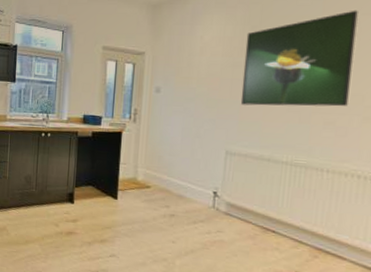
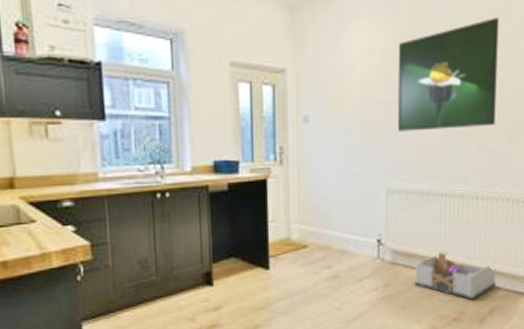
storage bin: none [248,212,341,264] -> present [415,251,497,301]

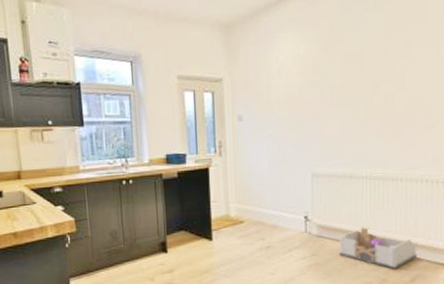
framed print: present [397,17,499,132] -> none [319,20,414,125]

